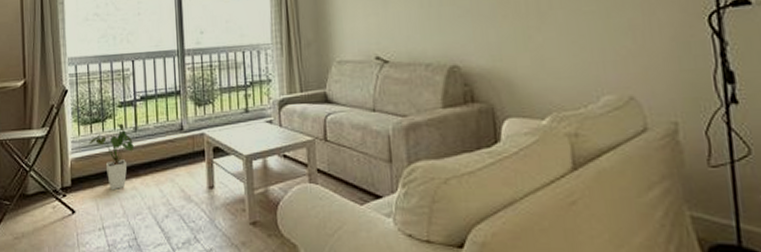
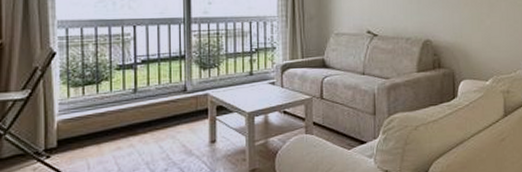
house plant: present [89,123,134,191] -> none [80,85,132,150]

